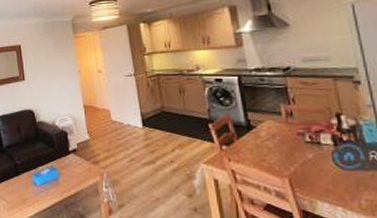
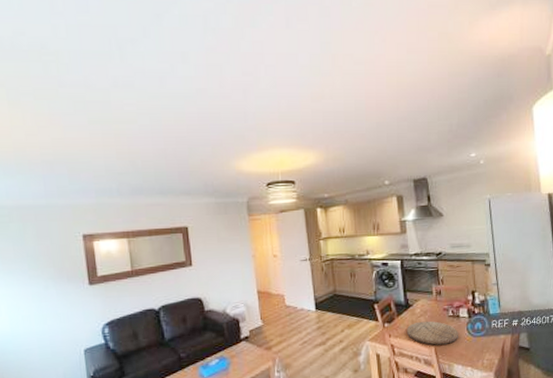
cutting board: none [249,146,321,176] -> present [406,321,458,346]

